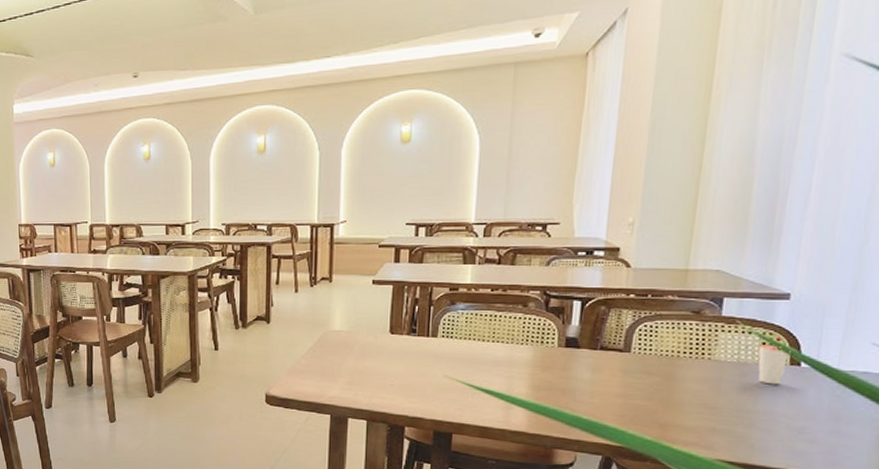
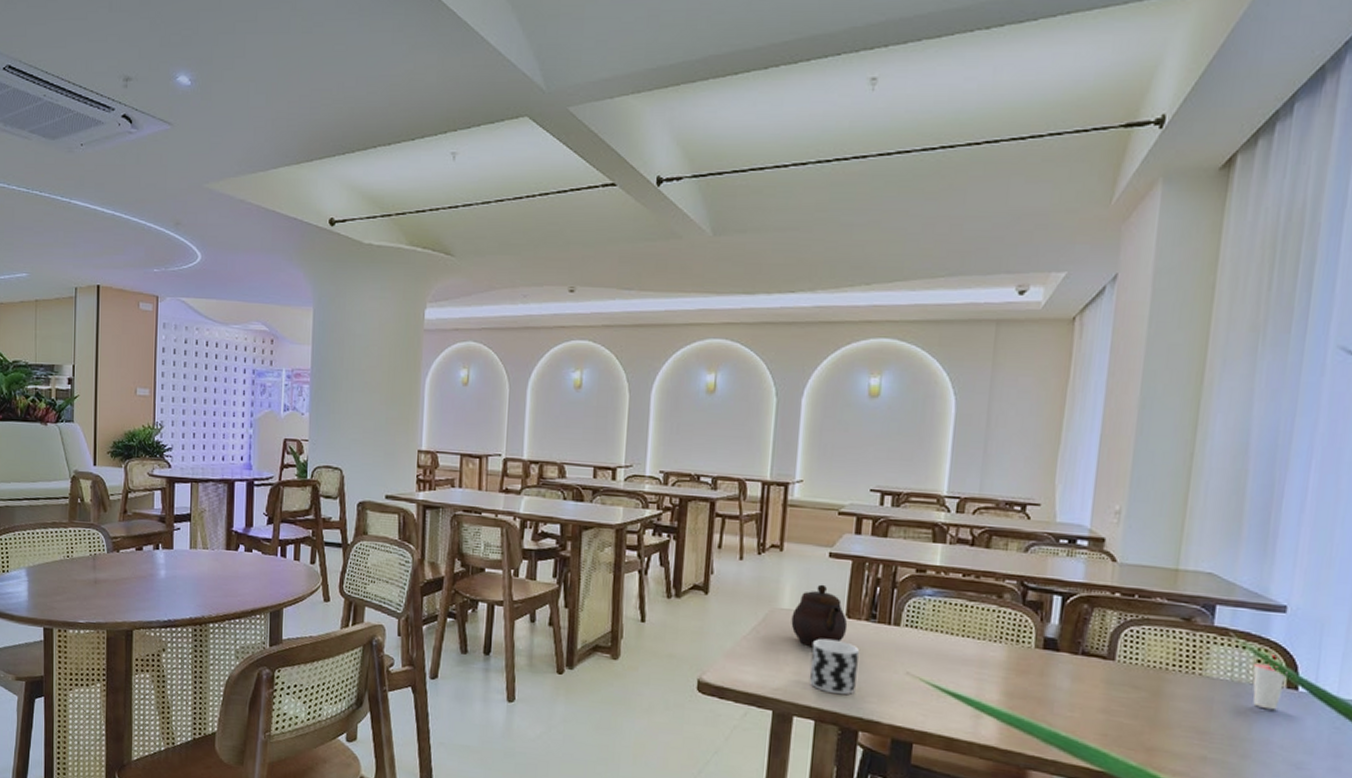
teapot: none [342,307,392,360] -> present [791,584,848,646]
cup: none [361,352,402,398] -> present [810,638,859,695]

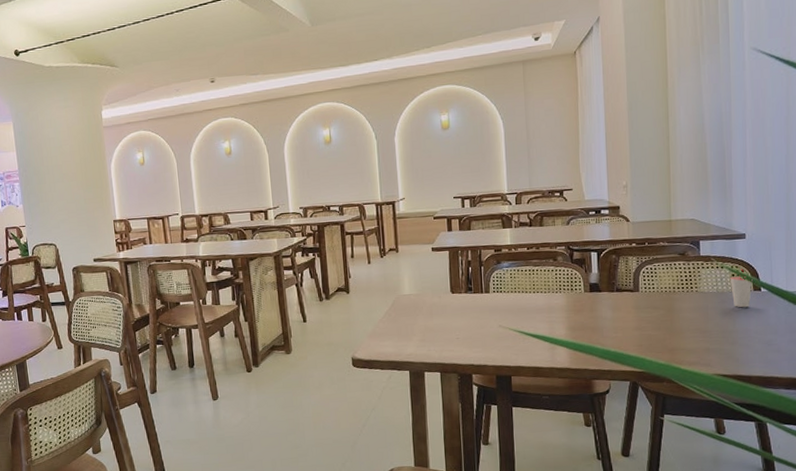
teapot: present [791,584,848,646] -> none [412,272,453,319]
cup: present [810,638,859,695] -> none [431,310,465,351]

